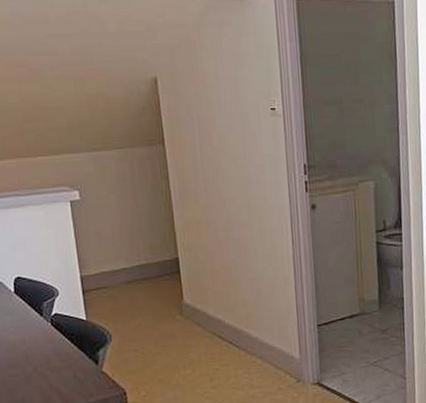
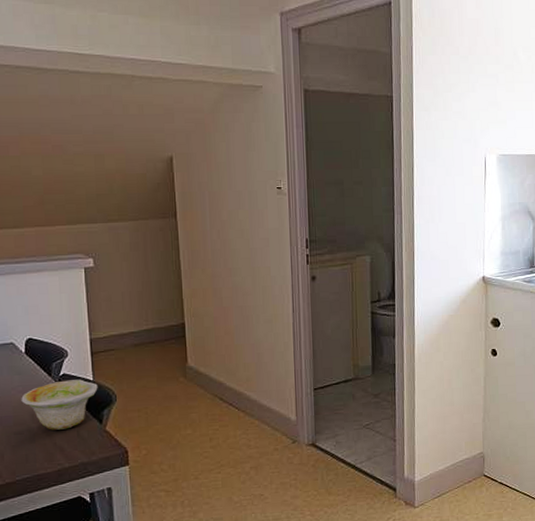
bowl: none [13,319,92,372] -> present [21,379,98,430]

